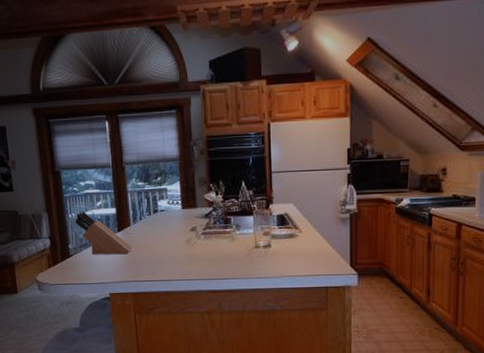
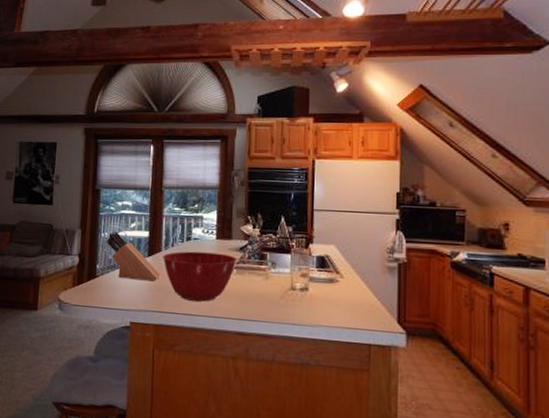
mixing bowl: none [132,222,203,268] -> present [163,251,237,302]

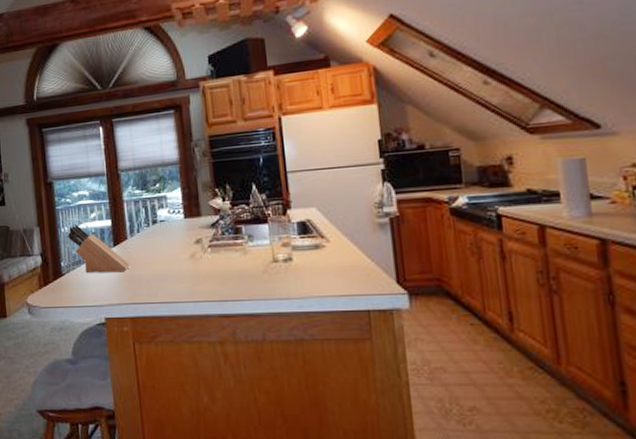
mixing bowl: present [163,251,237,302] -> none [129,233,210,288]

